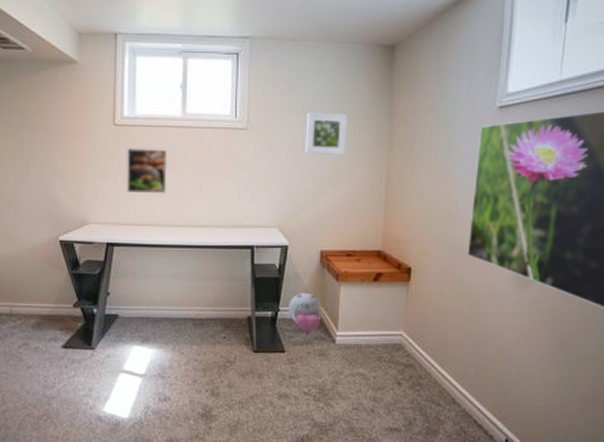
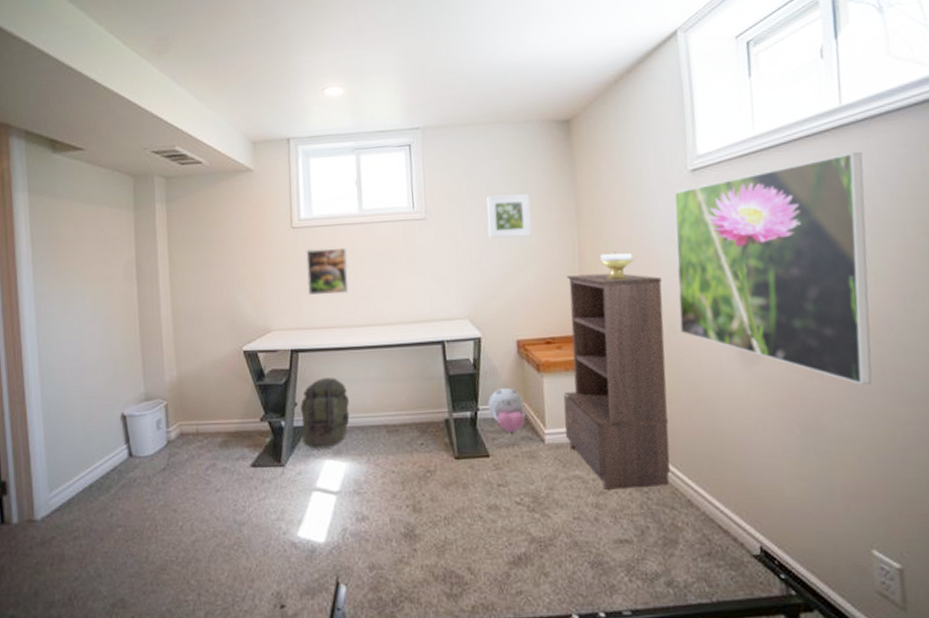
backpack: none [113,272,160,336] -> present [300,377,350,449]
shelving unit: none [354,195,457,387] -> present [563,273,670,490]
candle holder: none [404,177,436,204] -> present [599,251,634,281]

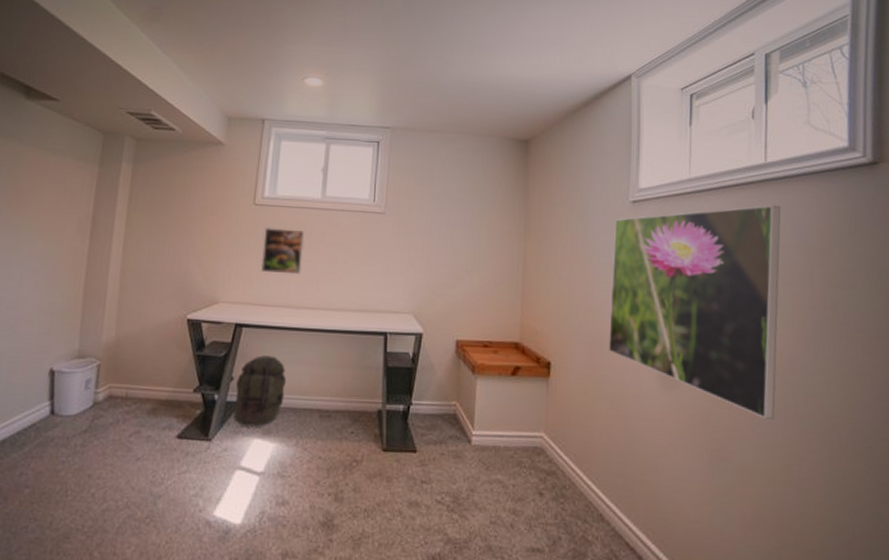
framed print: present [487,194,532,239] -> none [442,200,484,242]
plush toy: present [487,387,525,432] -> none [421,384,456,430]
shelving unit: present [563,273,670,490] -> none [491,284,596,499]
candle holder: present [599,251,634,281] -> none [541,267,573,295]

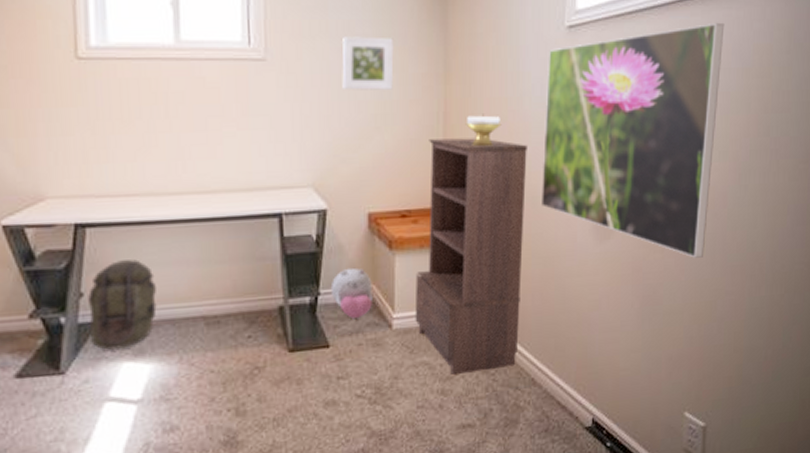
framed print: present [260,227,305,275] -> none [97,89,159,152]
plush toy: none [421,384,456,430] -> present [330,267,372,318]
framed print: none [442,200,484,242] -> present [342,36,394,91]
shelving unit: none [491,284,596,499] -> present [414,138,527,374]
candle holder: none [541,267,573,295] -> present [466,113,502,147]

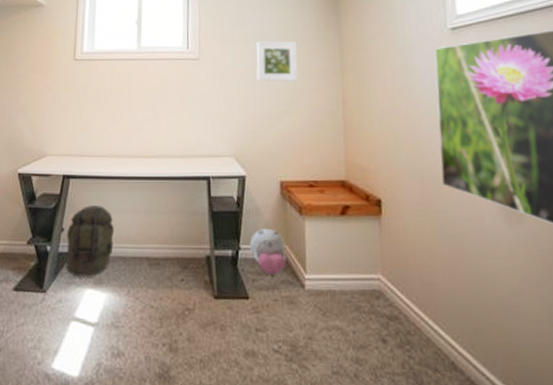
shelving unit: present [414,138,527,374] -> none [324,121,433,345]
candle holder: present [466,113,502,147] -> none [362,101,396,129]

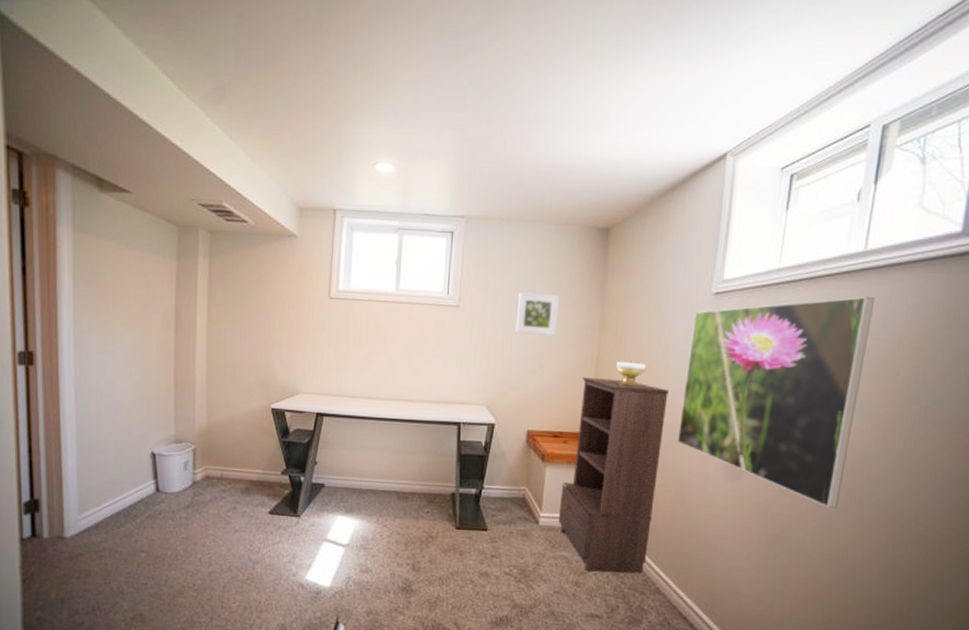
backpack: present [66,205,115,277] -> none [319,442,367,506]
plush toy: present [249,228,286,274] -> none [492,471,526,512]
shelving unit: none [324,121,433,345] -> present [558,377,668,574]
candle holder: none [362,101,396,129] -> present [615,360,647,388]

